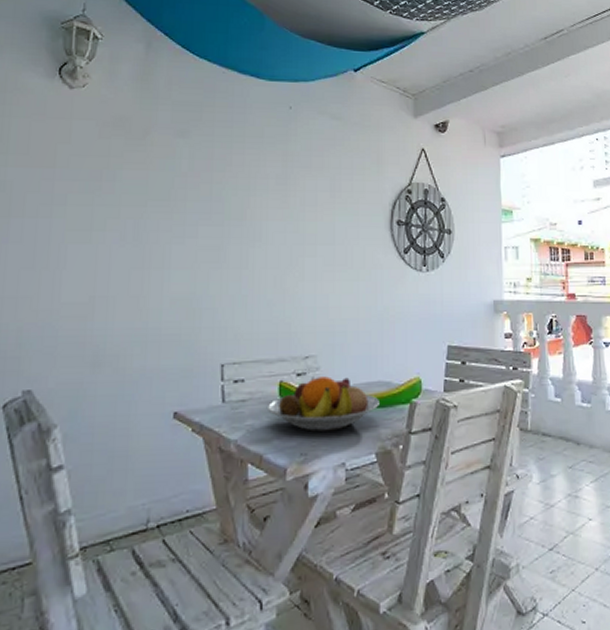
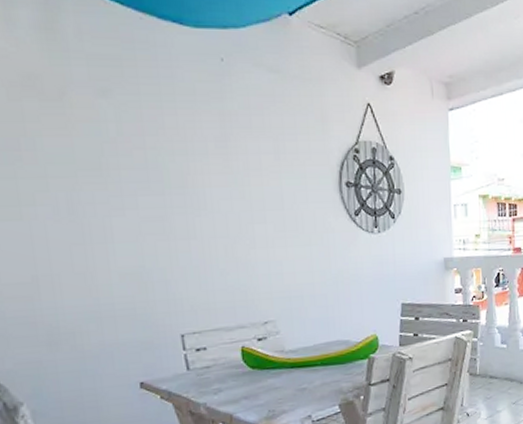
fruit bowl: present [268,376,379,432] -> none [232,339,340,390]

